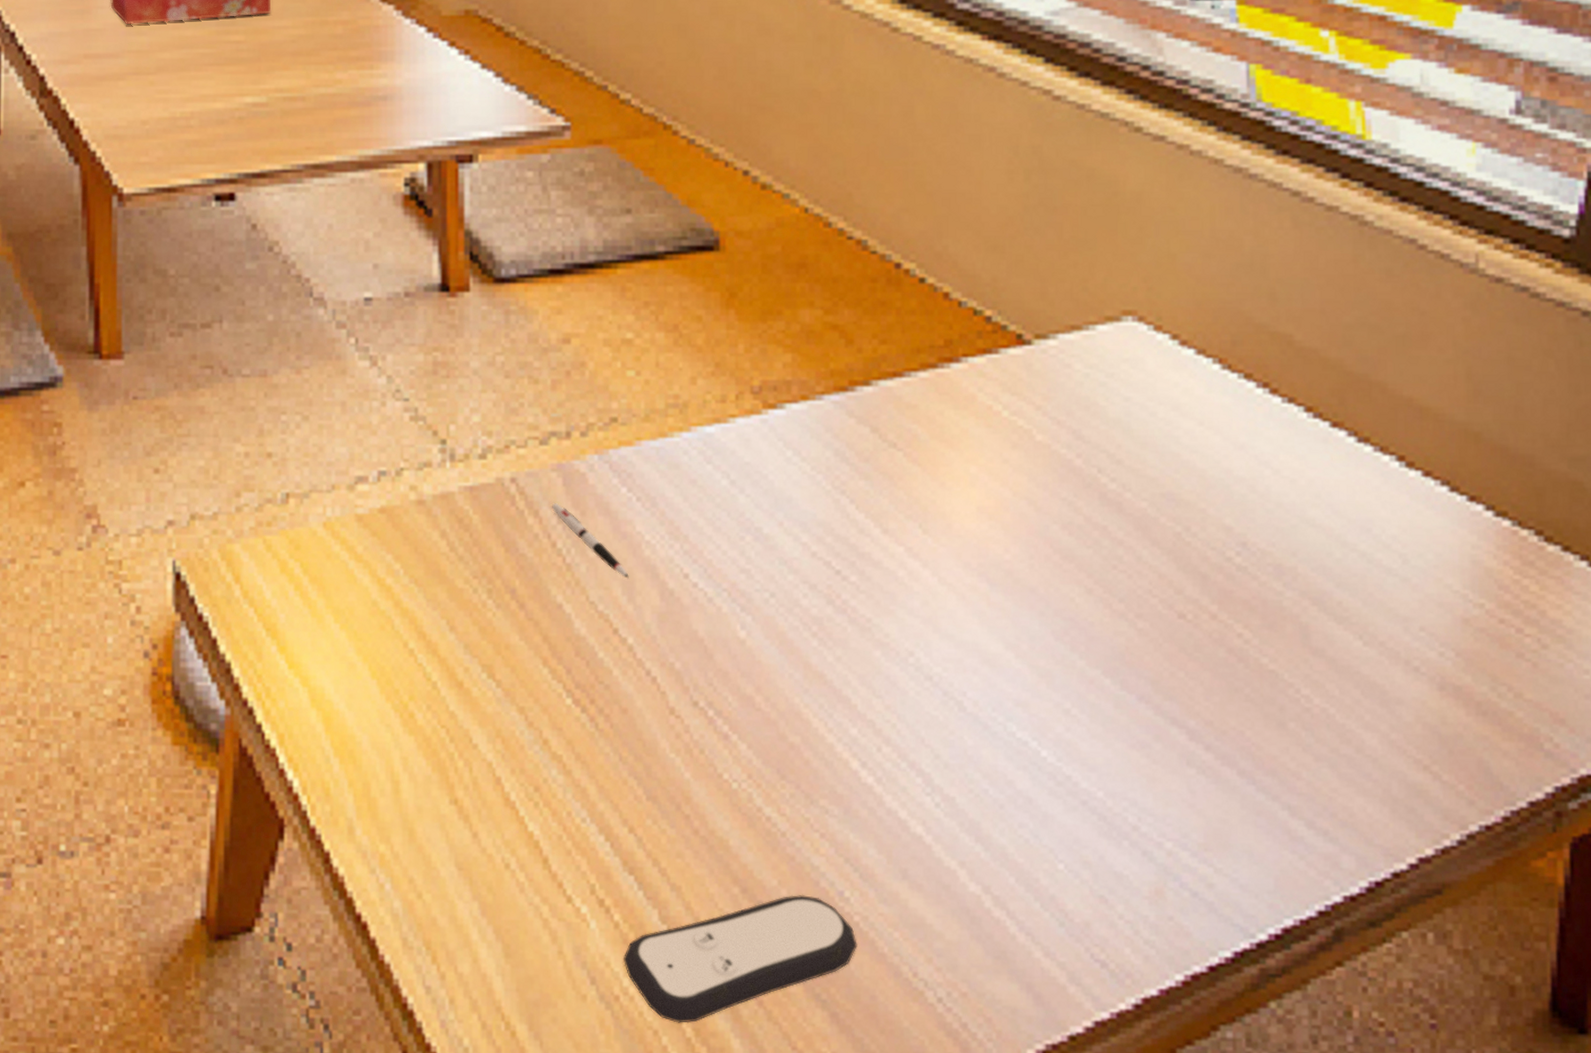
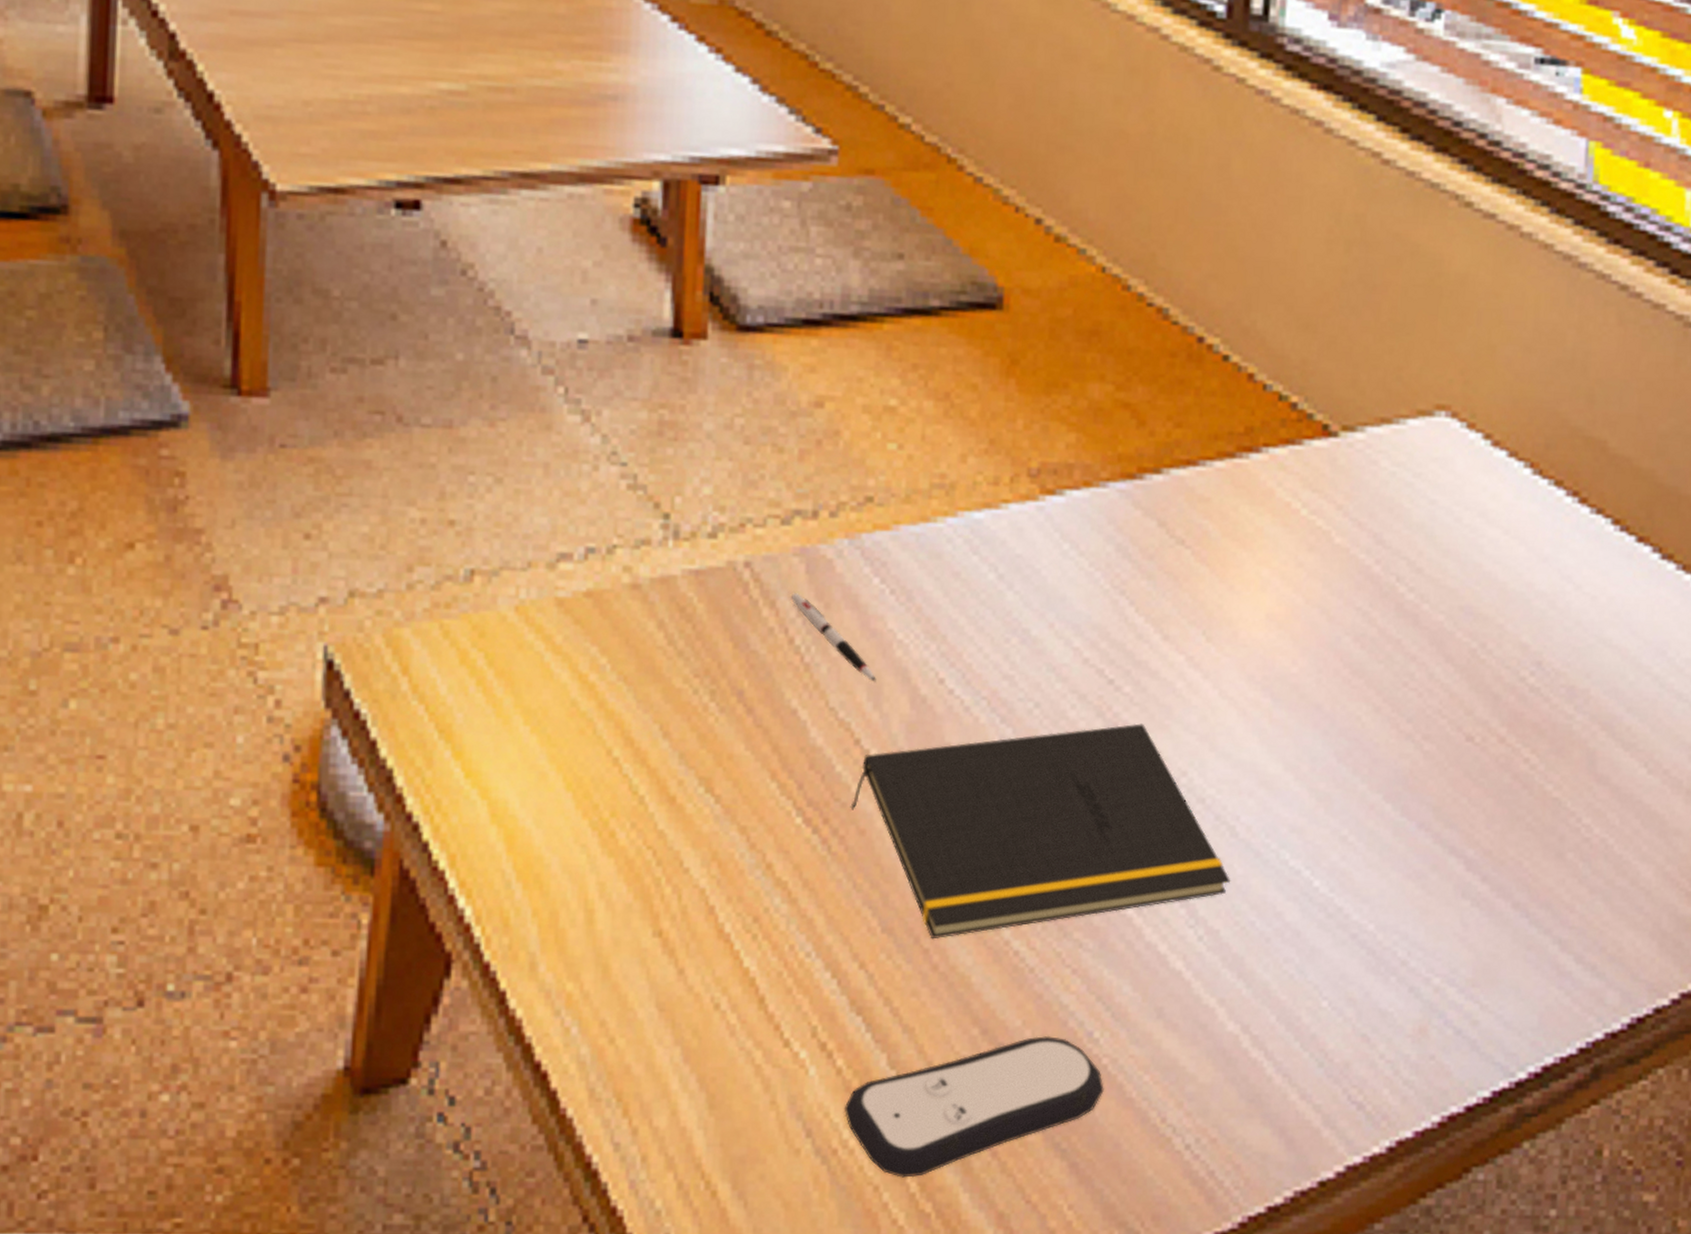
notepad: none [613,609,963,806] -> present [850,723,1231,939]

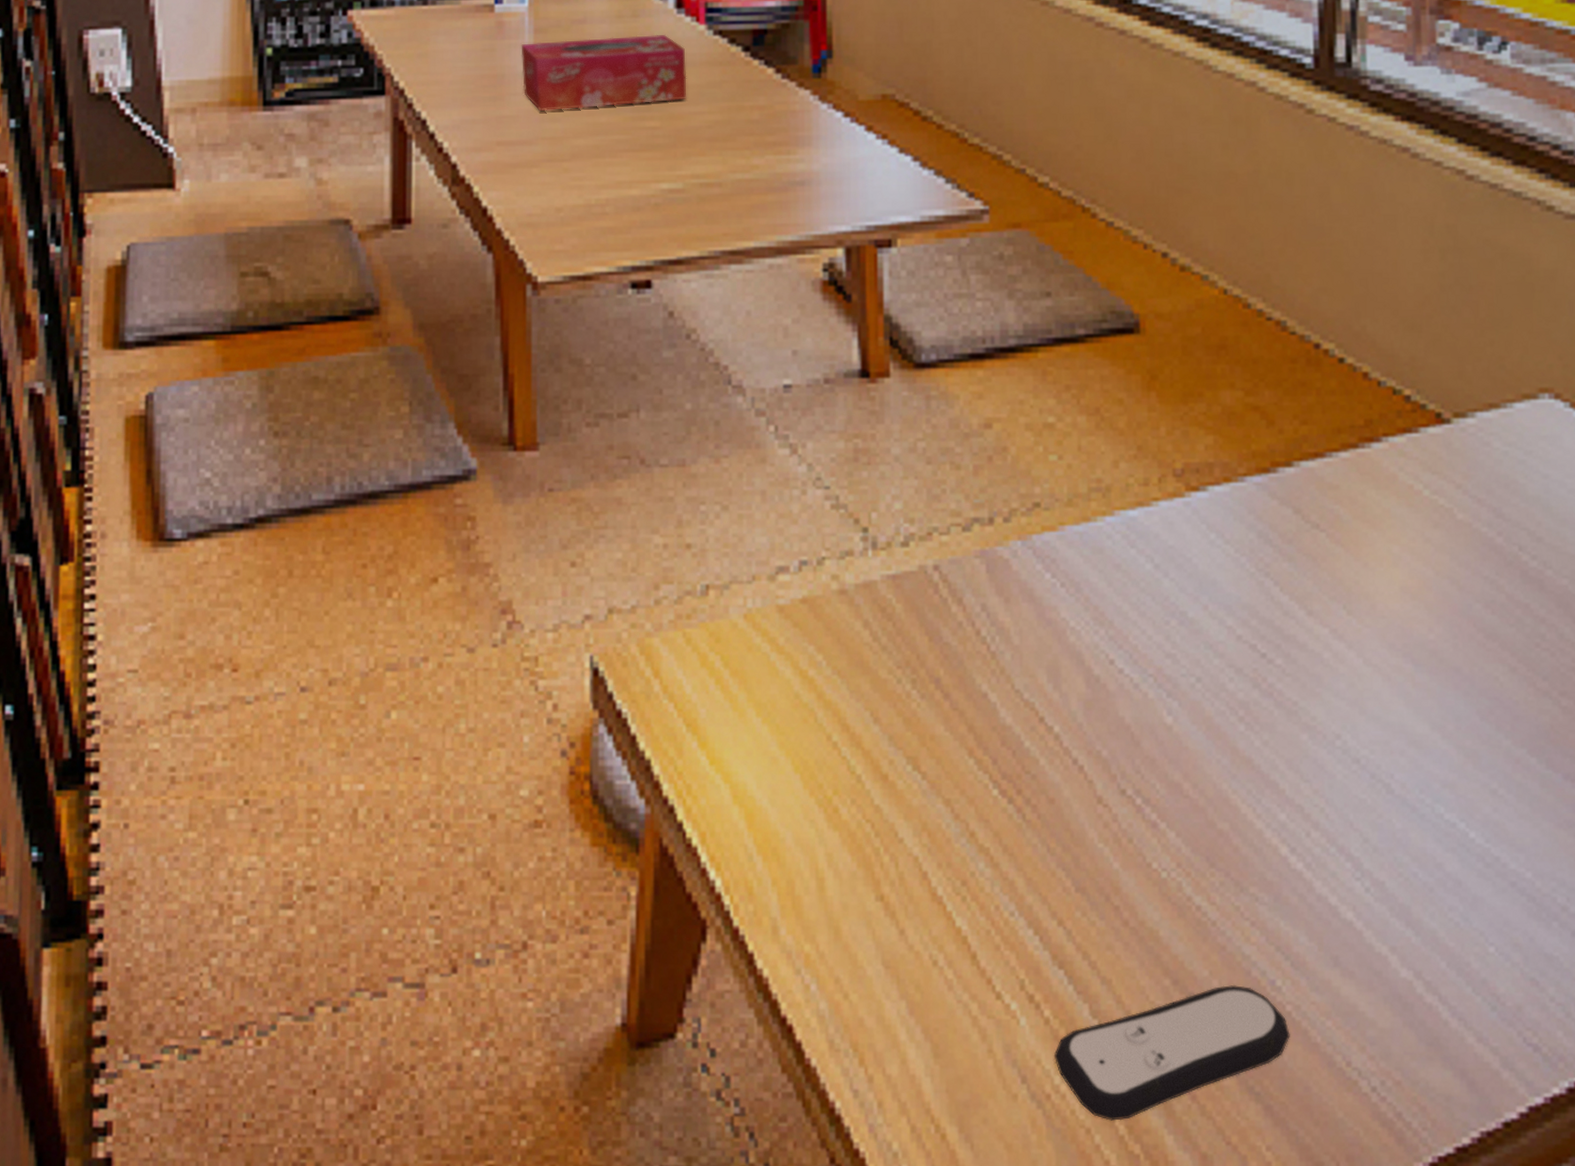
pen: present [790,593,876,682] -> none [975,590,1054,666]
notepad: present [850,723,1231,939] -> none [1039,692,1391,897]

